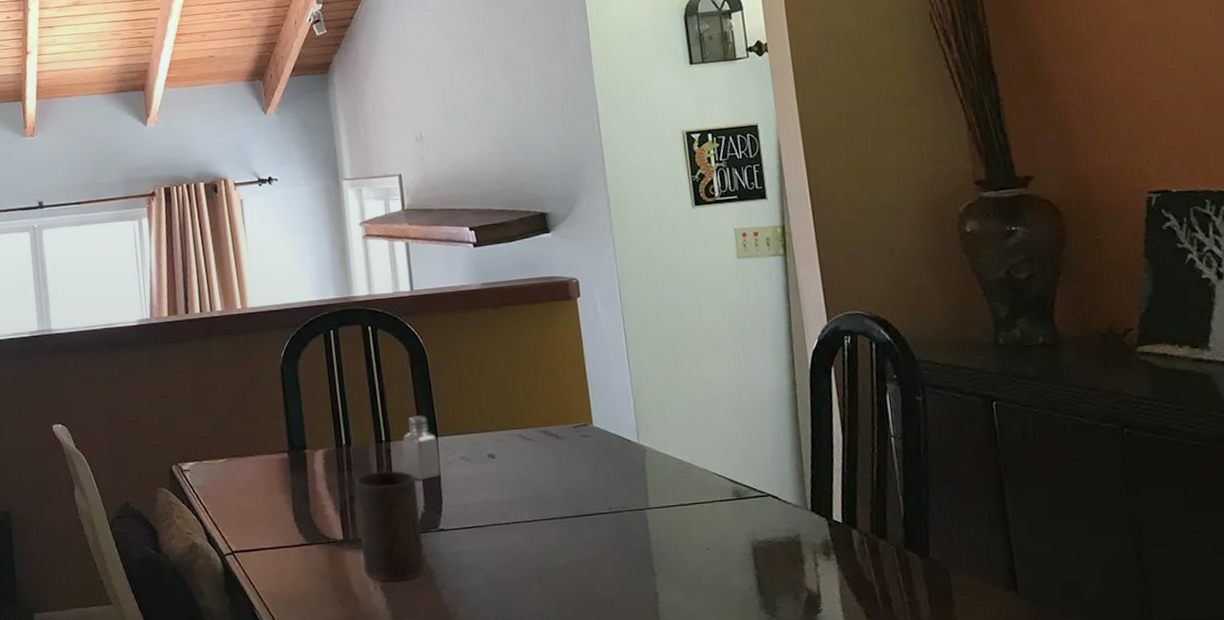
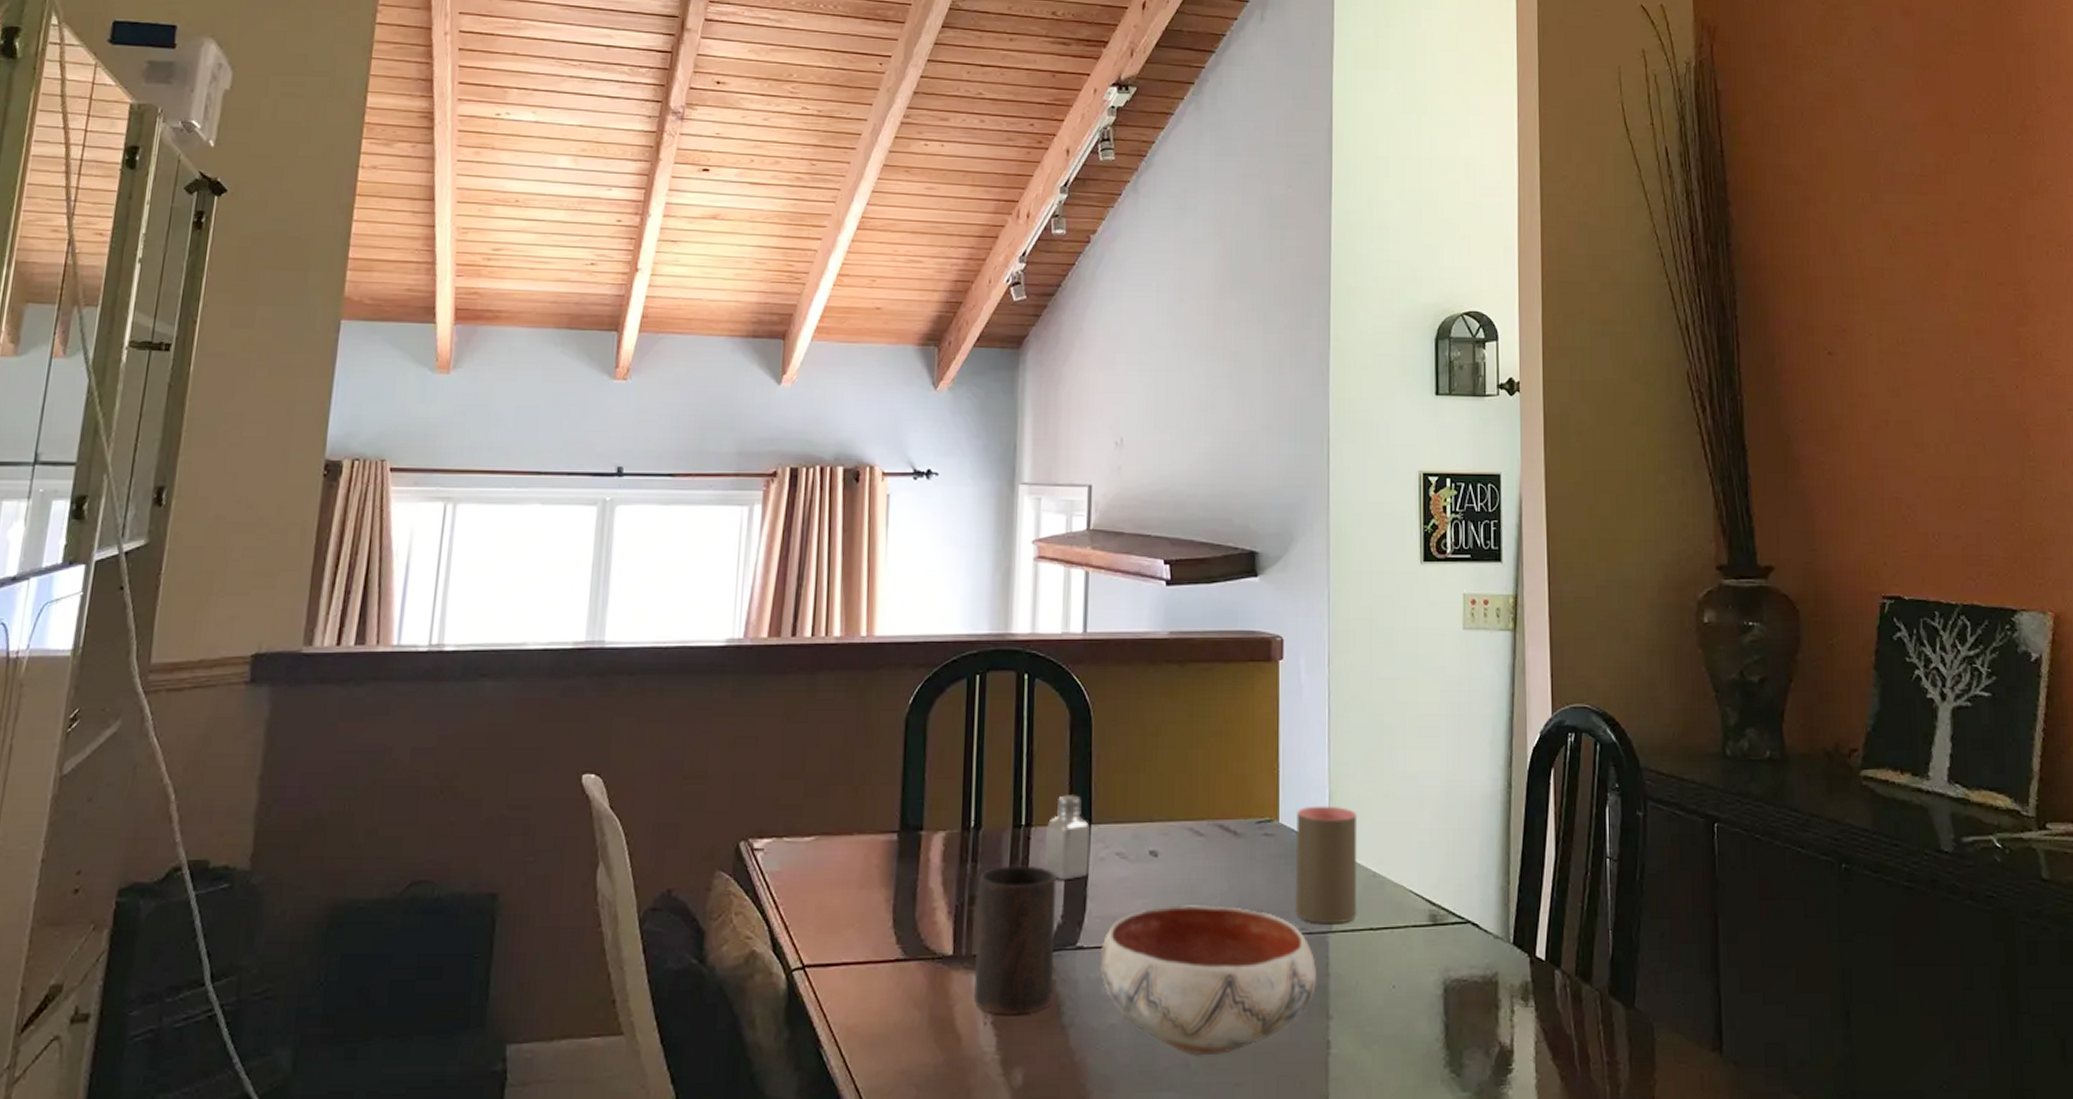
bowl: none [458,493,641,607] -> present [1099,905,1316,1056]
cup: none [607,410,668,502] -> present [1296,806,1358,923]

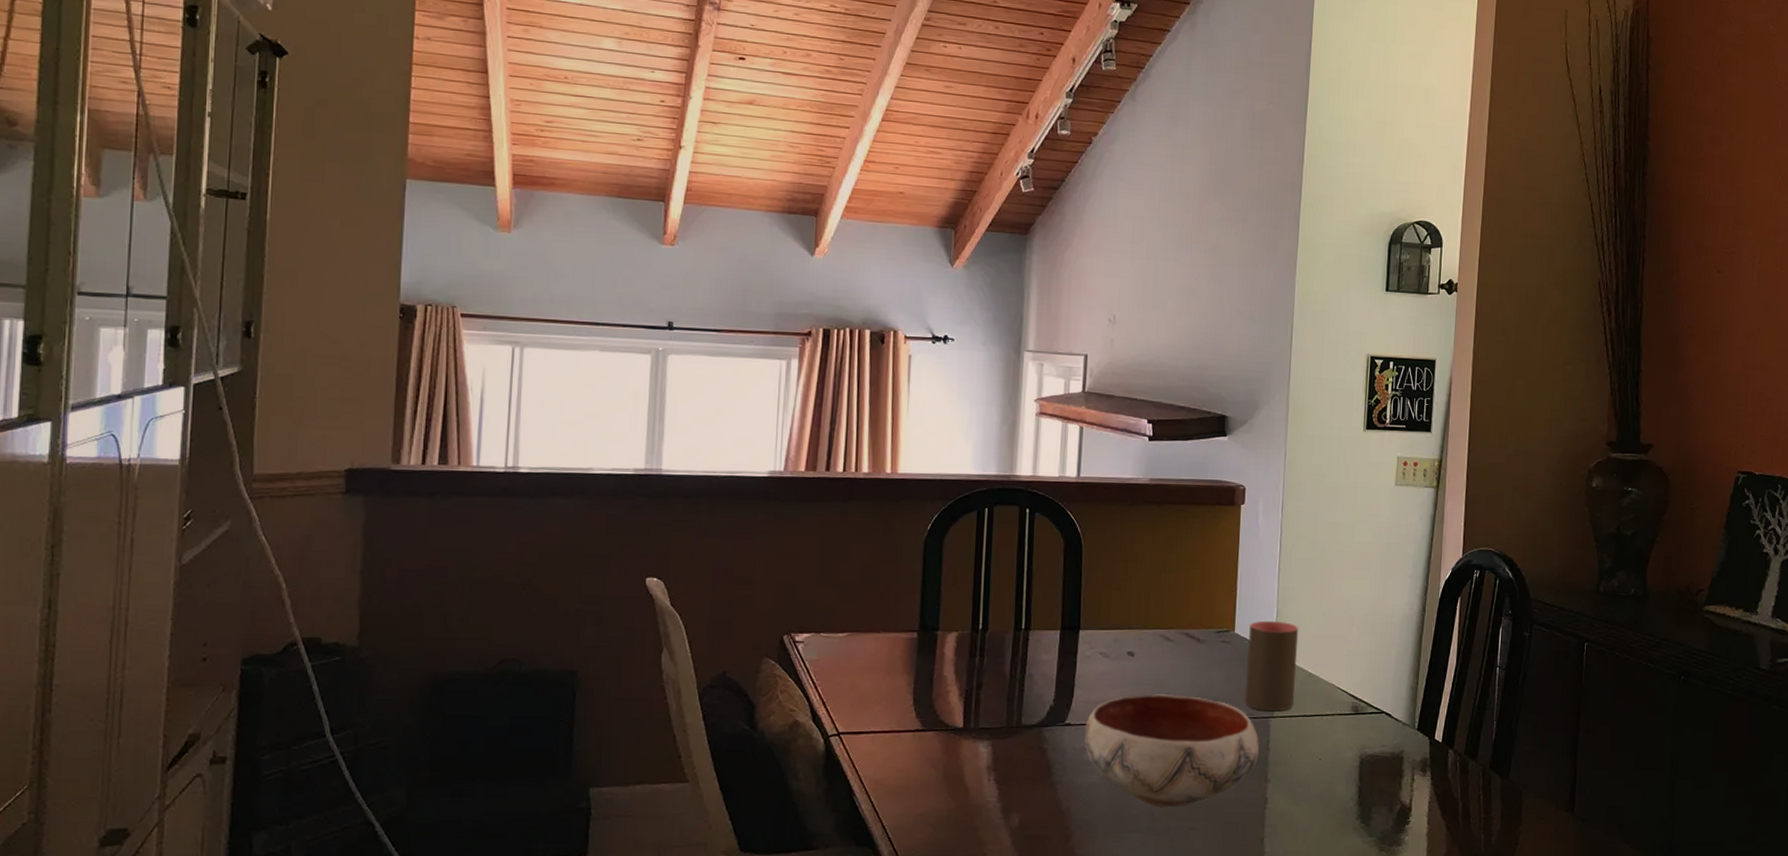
cup: present [974,865,1057,1015] -> none [980,660,1050,774]
saltshaker: present [1045,795,1090,881] -> none [1041,606,1078,673]

